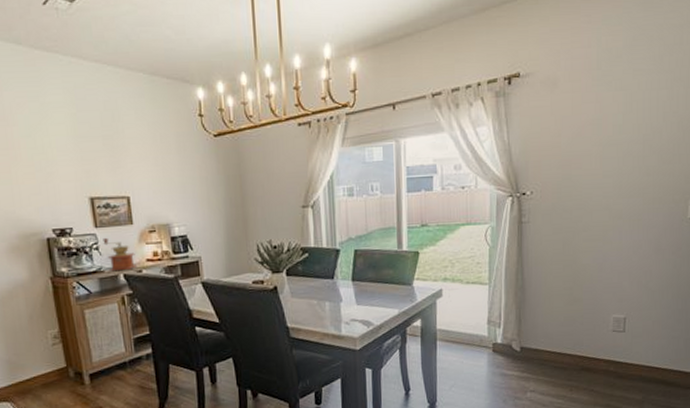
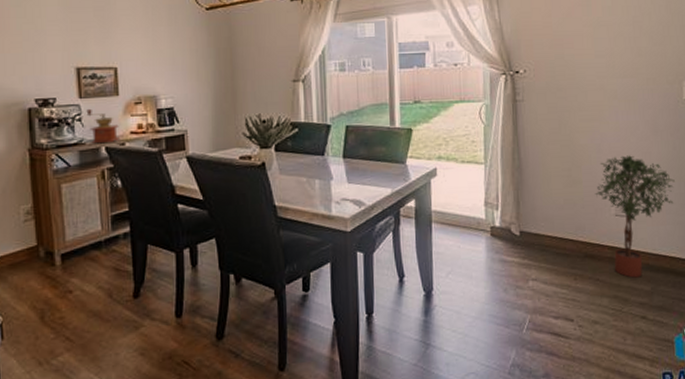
potted tree: none [594,274,673,388] -> present [595,155,675,278]

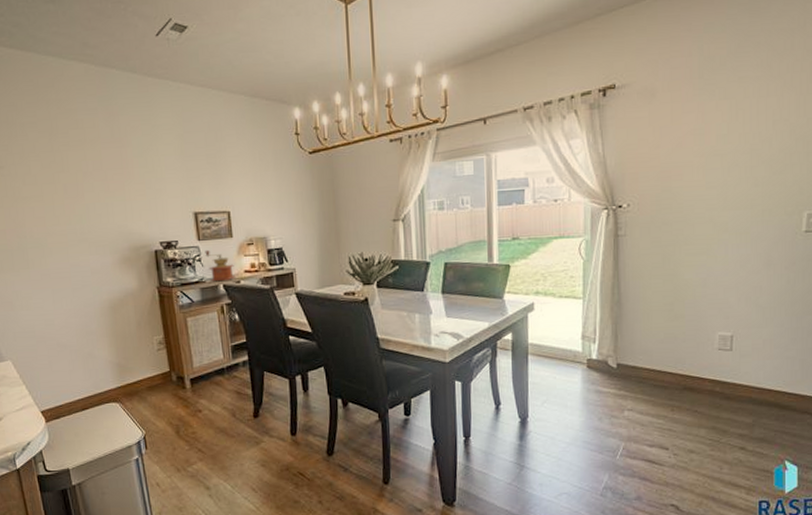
potted tree: present [595,155,675,278] -> none [698,289,786,410]

